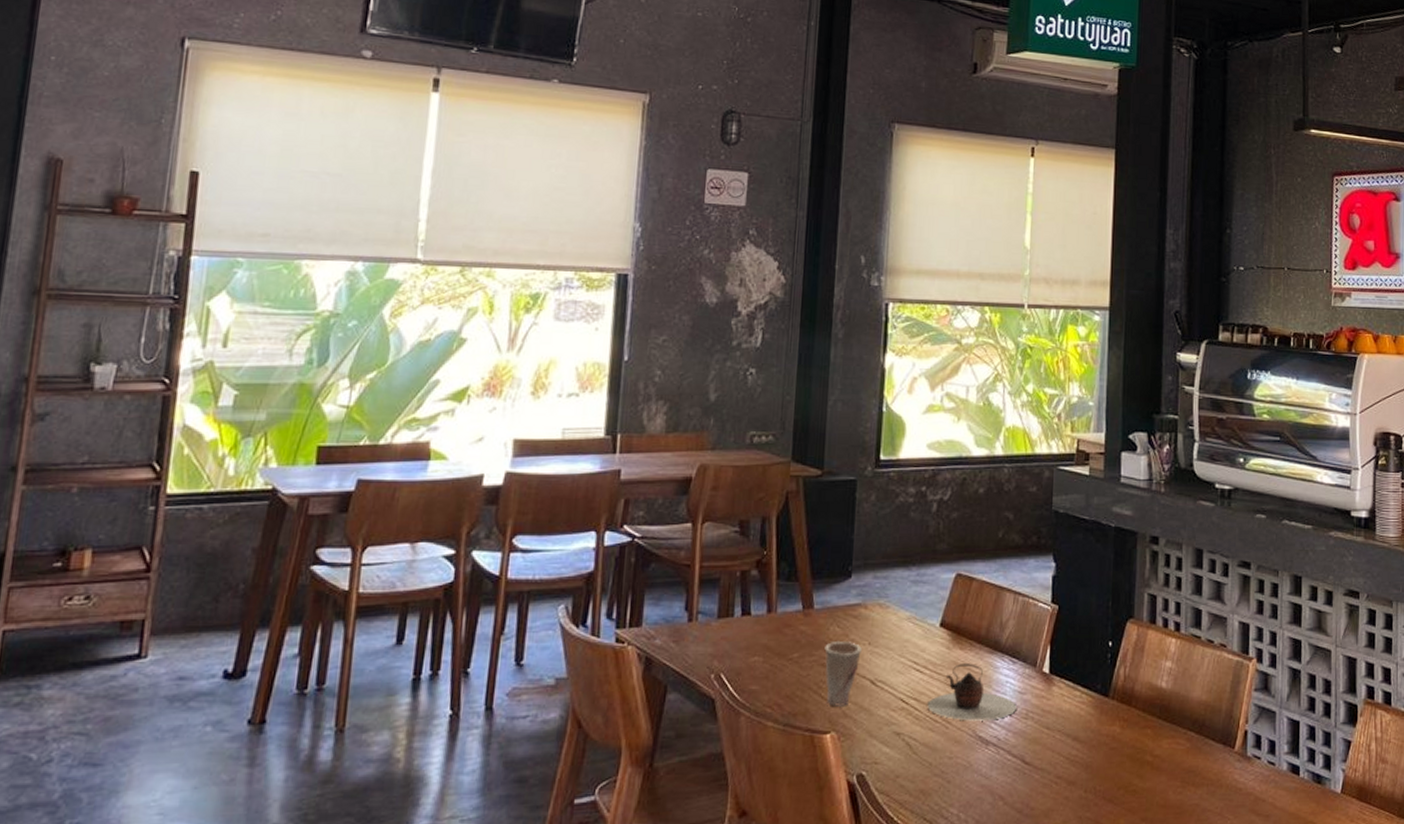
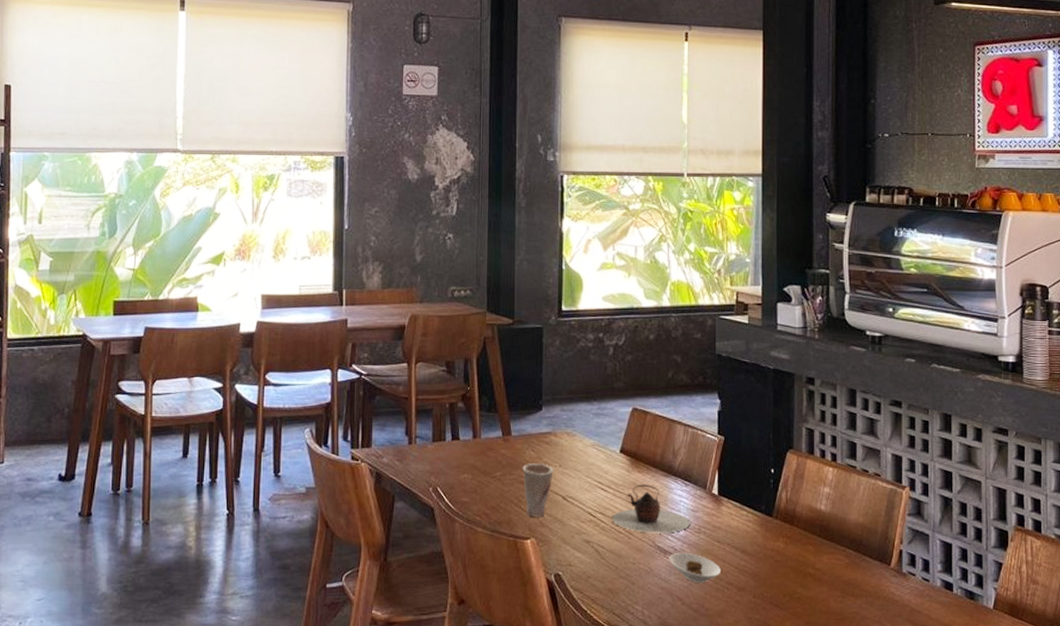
saucer: none [991,743,1049,779] -> present [669,553,721,584]

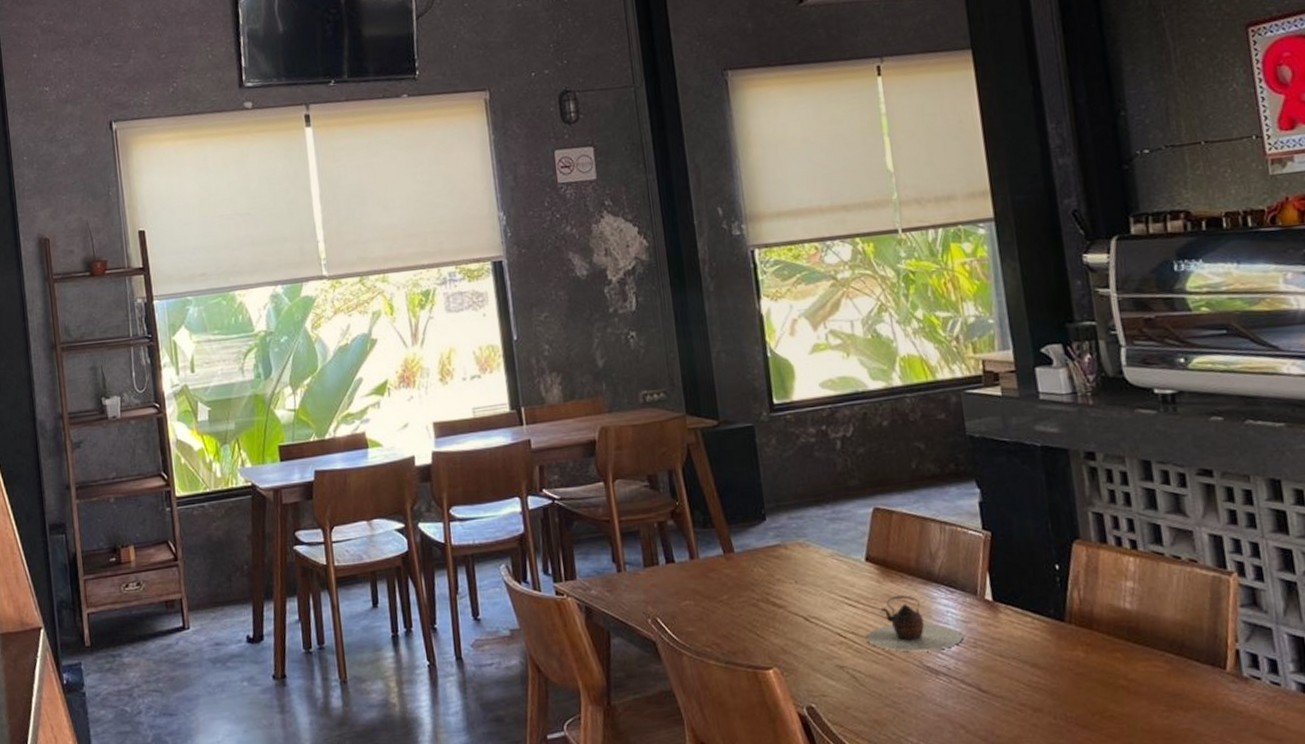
cup: present [522,463,554,517] -> none [752,581,790,644]
saucer: present [669,553,721,584] -> none [942,672,1009,707]

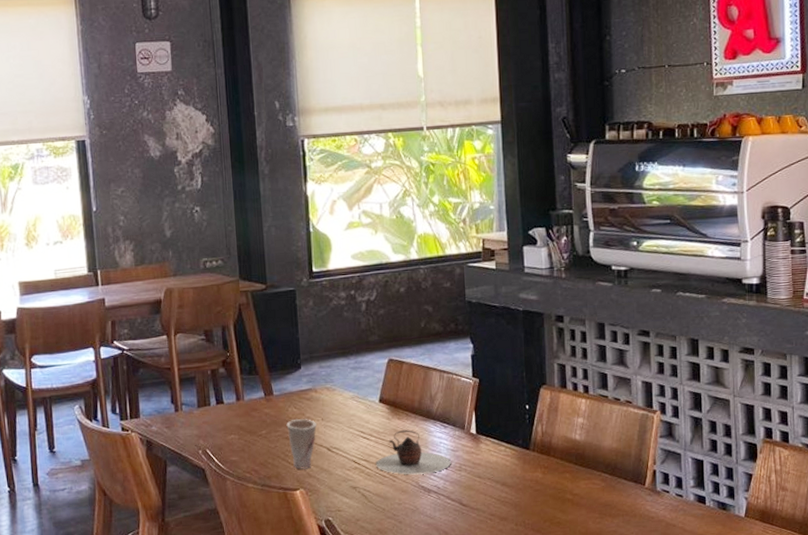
cup: none [752,581,790,644] -> present [286,419,317,469]

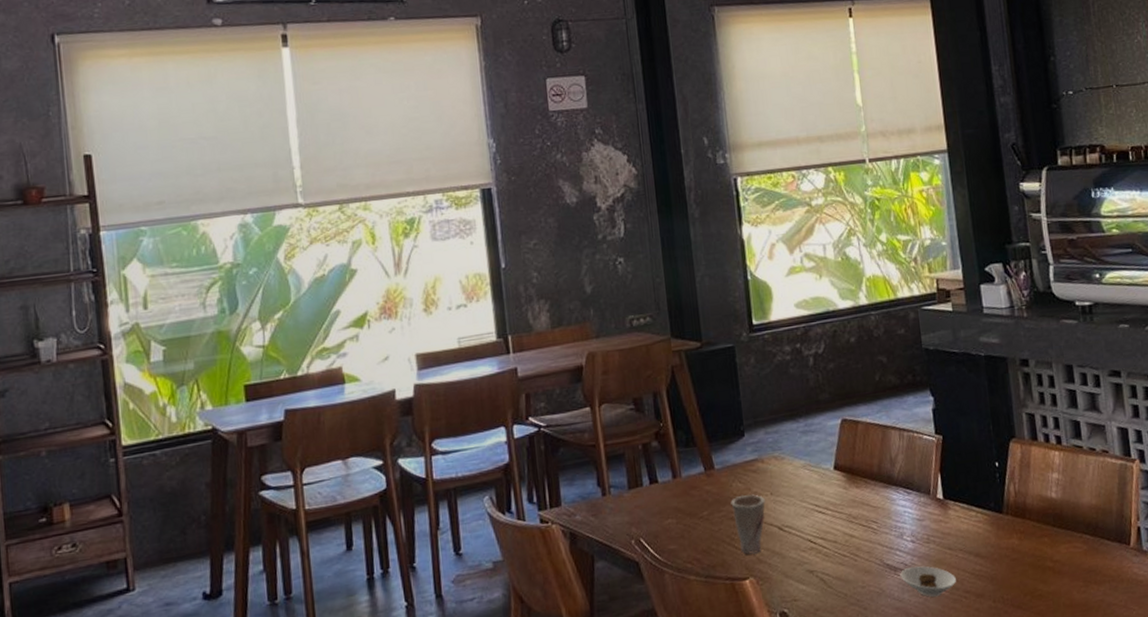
teapot: present [376,430,451,475] -> none [834,499,918,552]
saucer: none [433,490,483,517] -> present [900,566,956,597]

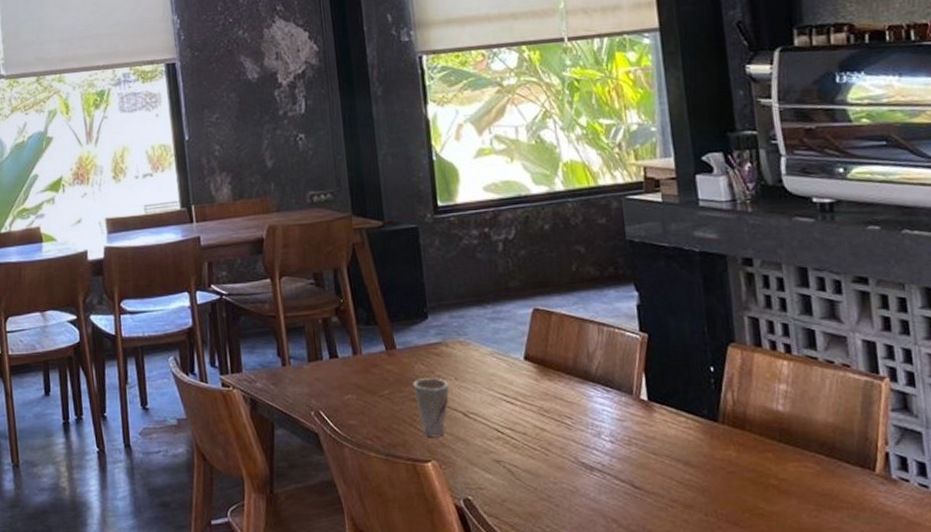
saucer: present [900,566,956,597] -> none [596,468,661,503]

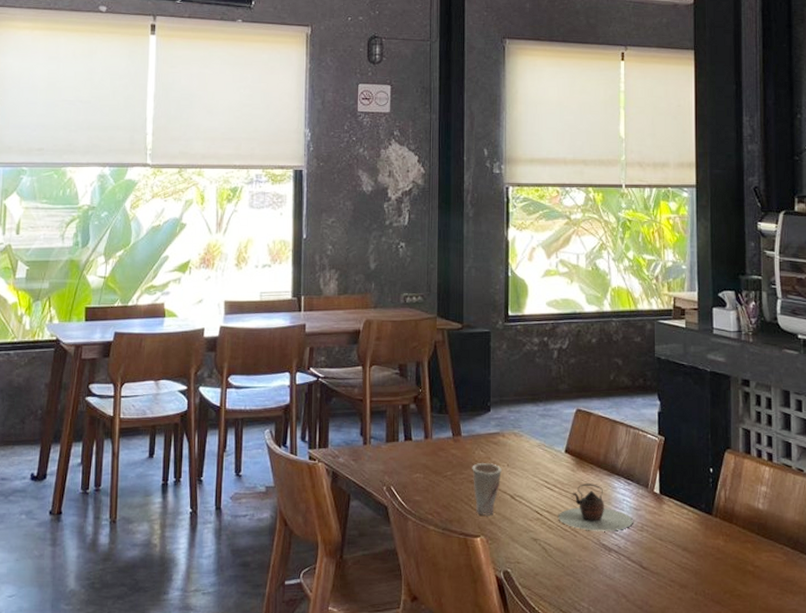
teapot: none [523,393,618,448] -> present [558,483,633,531]

